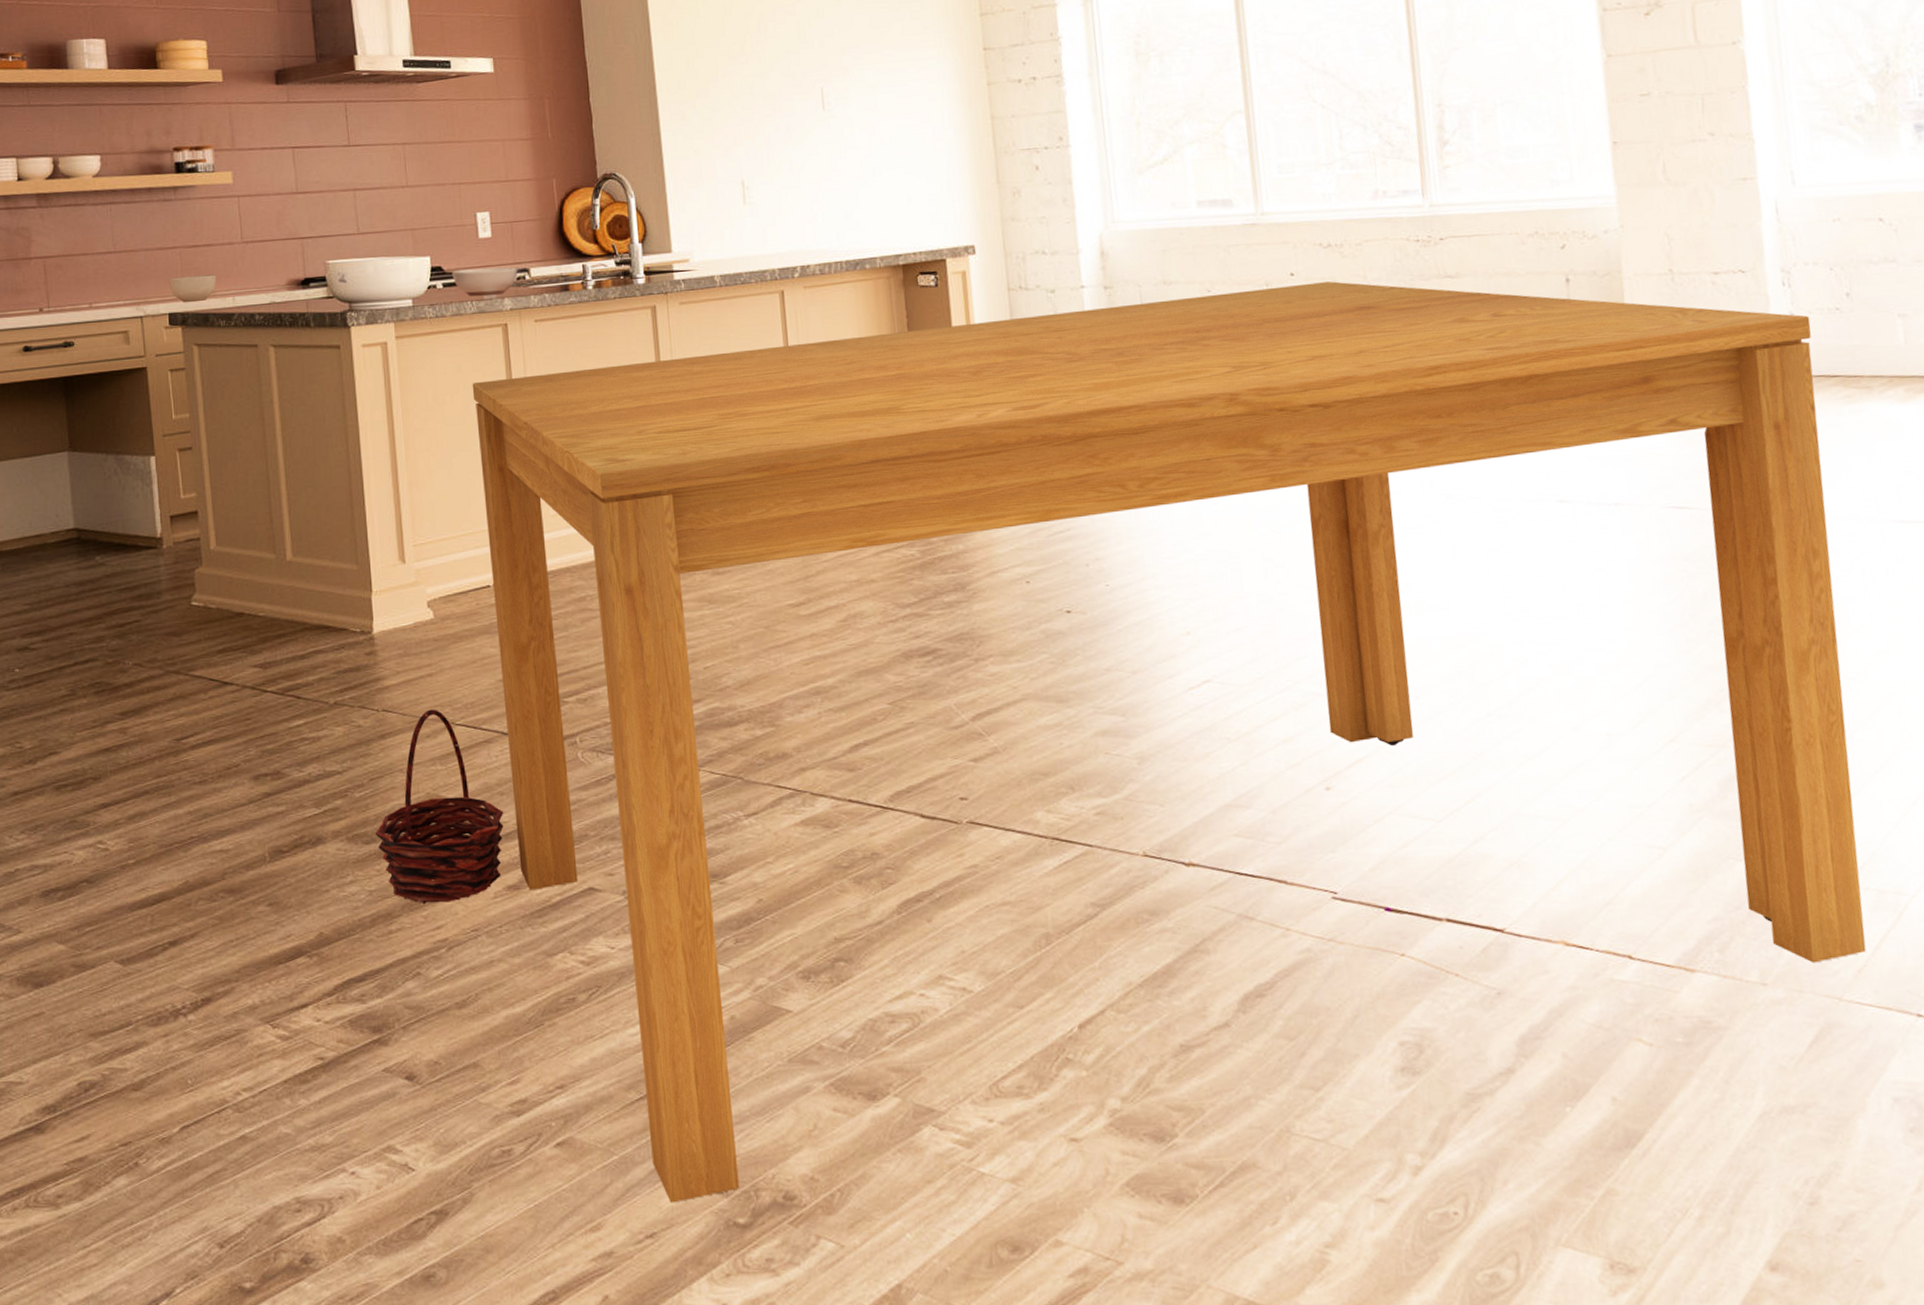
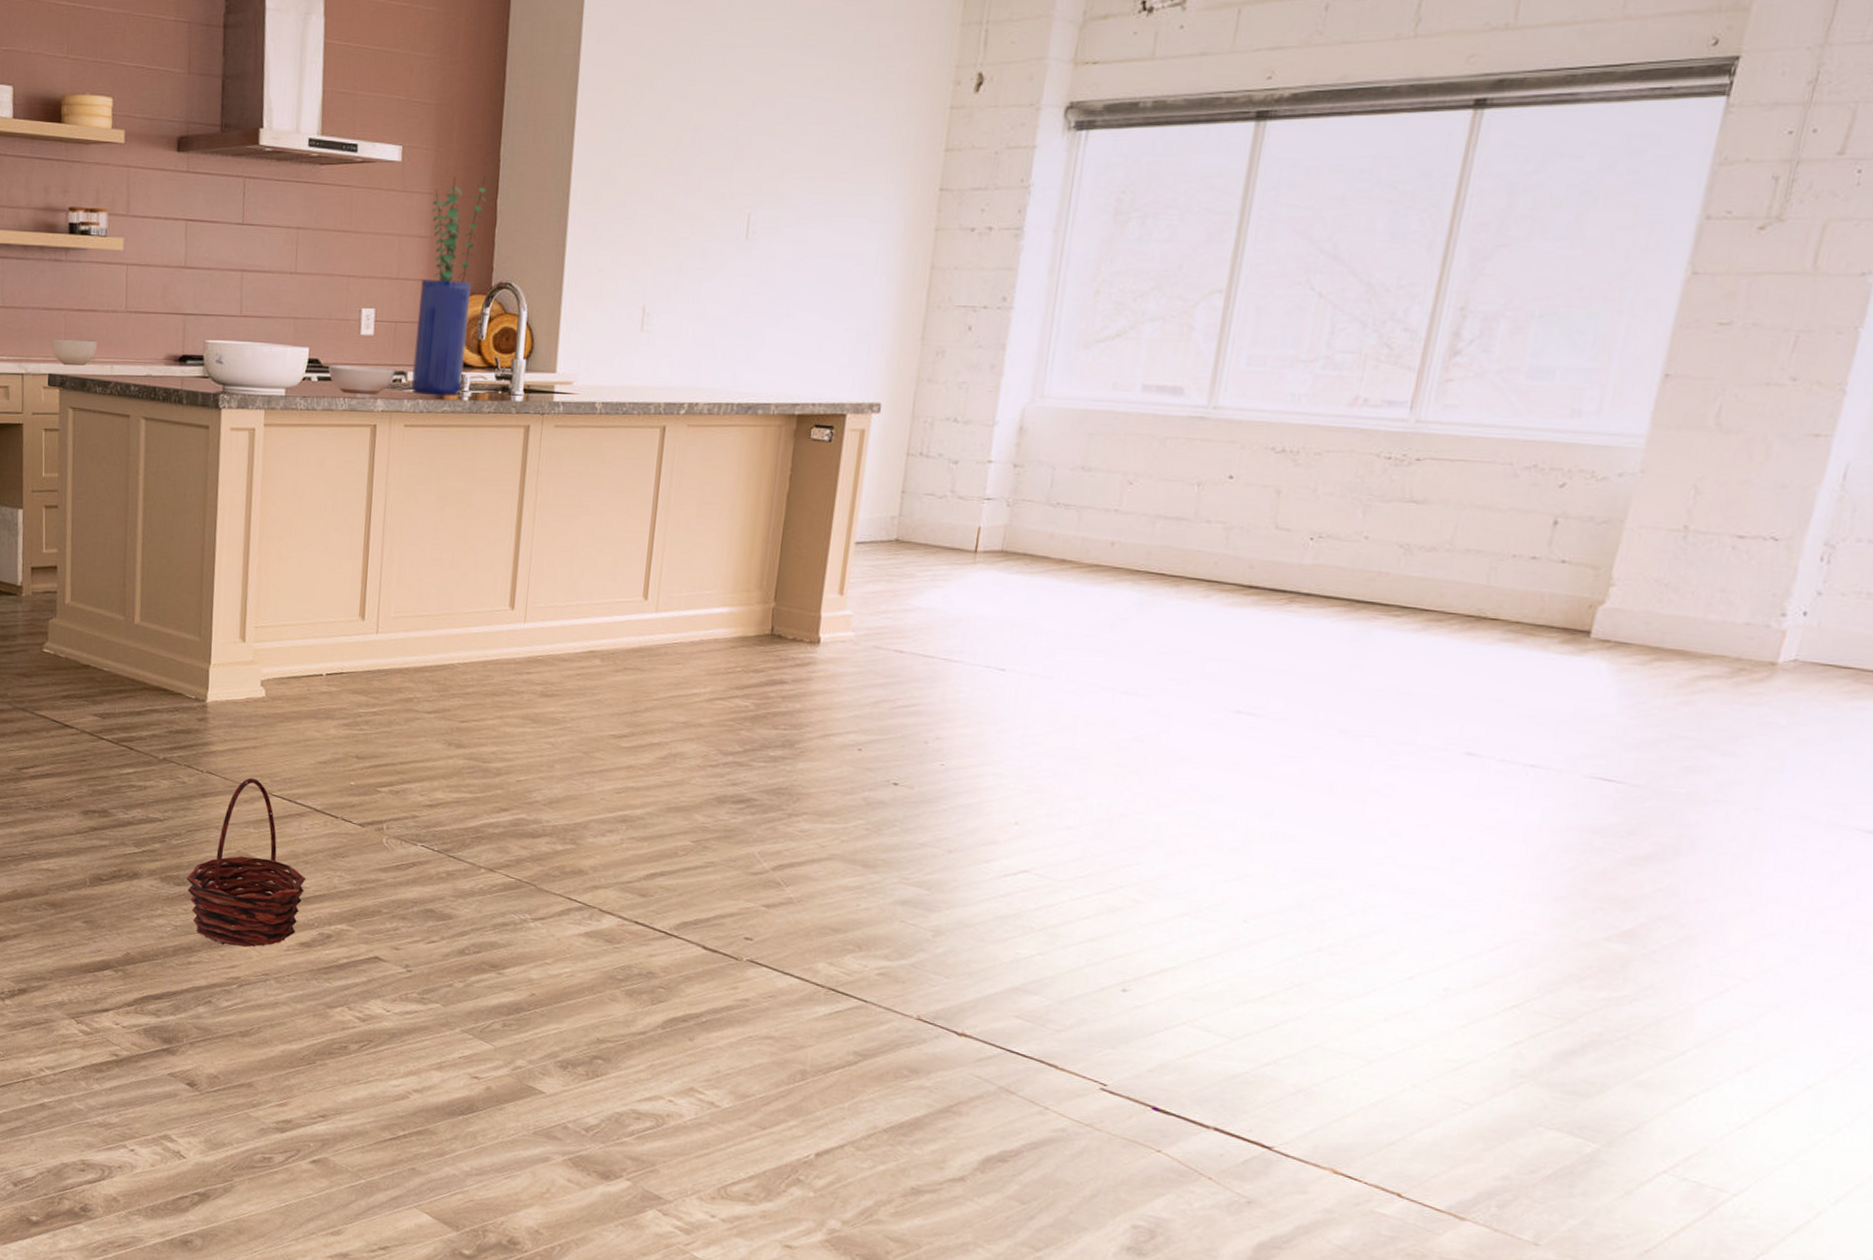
dining table: present [472,281,1867,1203] -> none [314,479,1841,1237]
vase: none [529,77,584,289] -> present [411,175,487,397]

